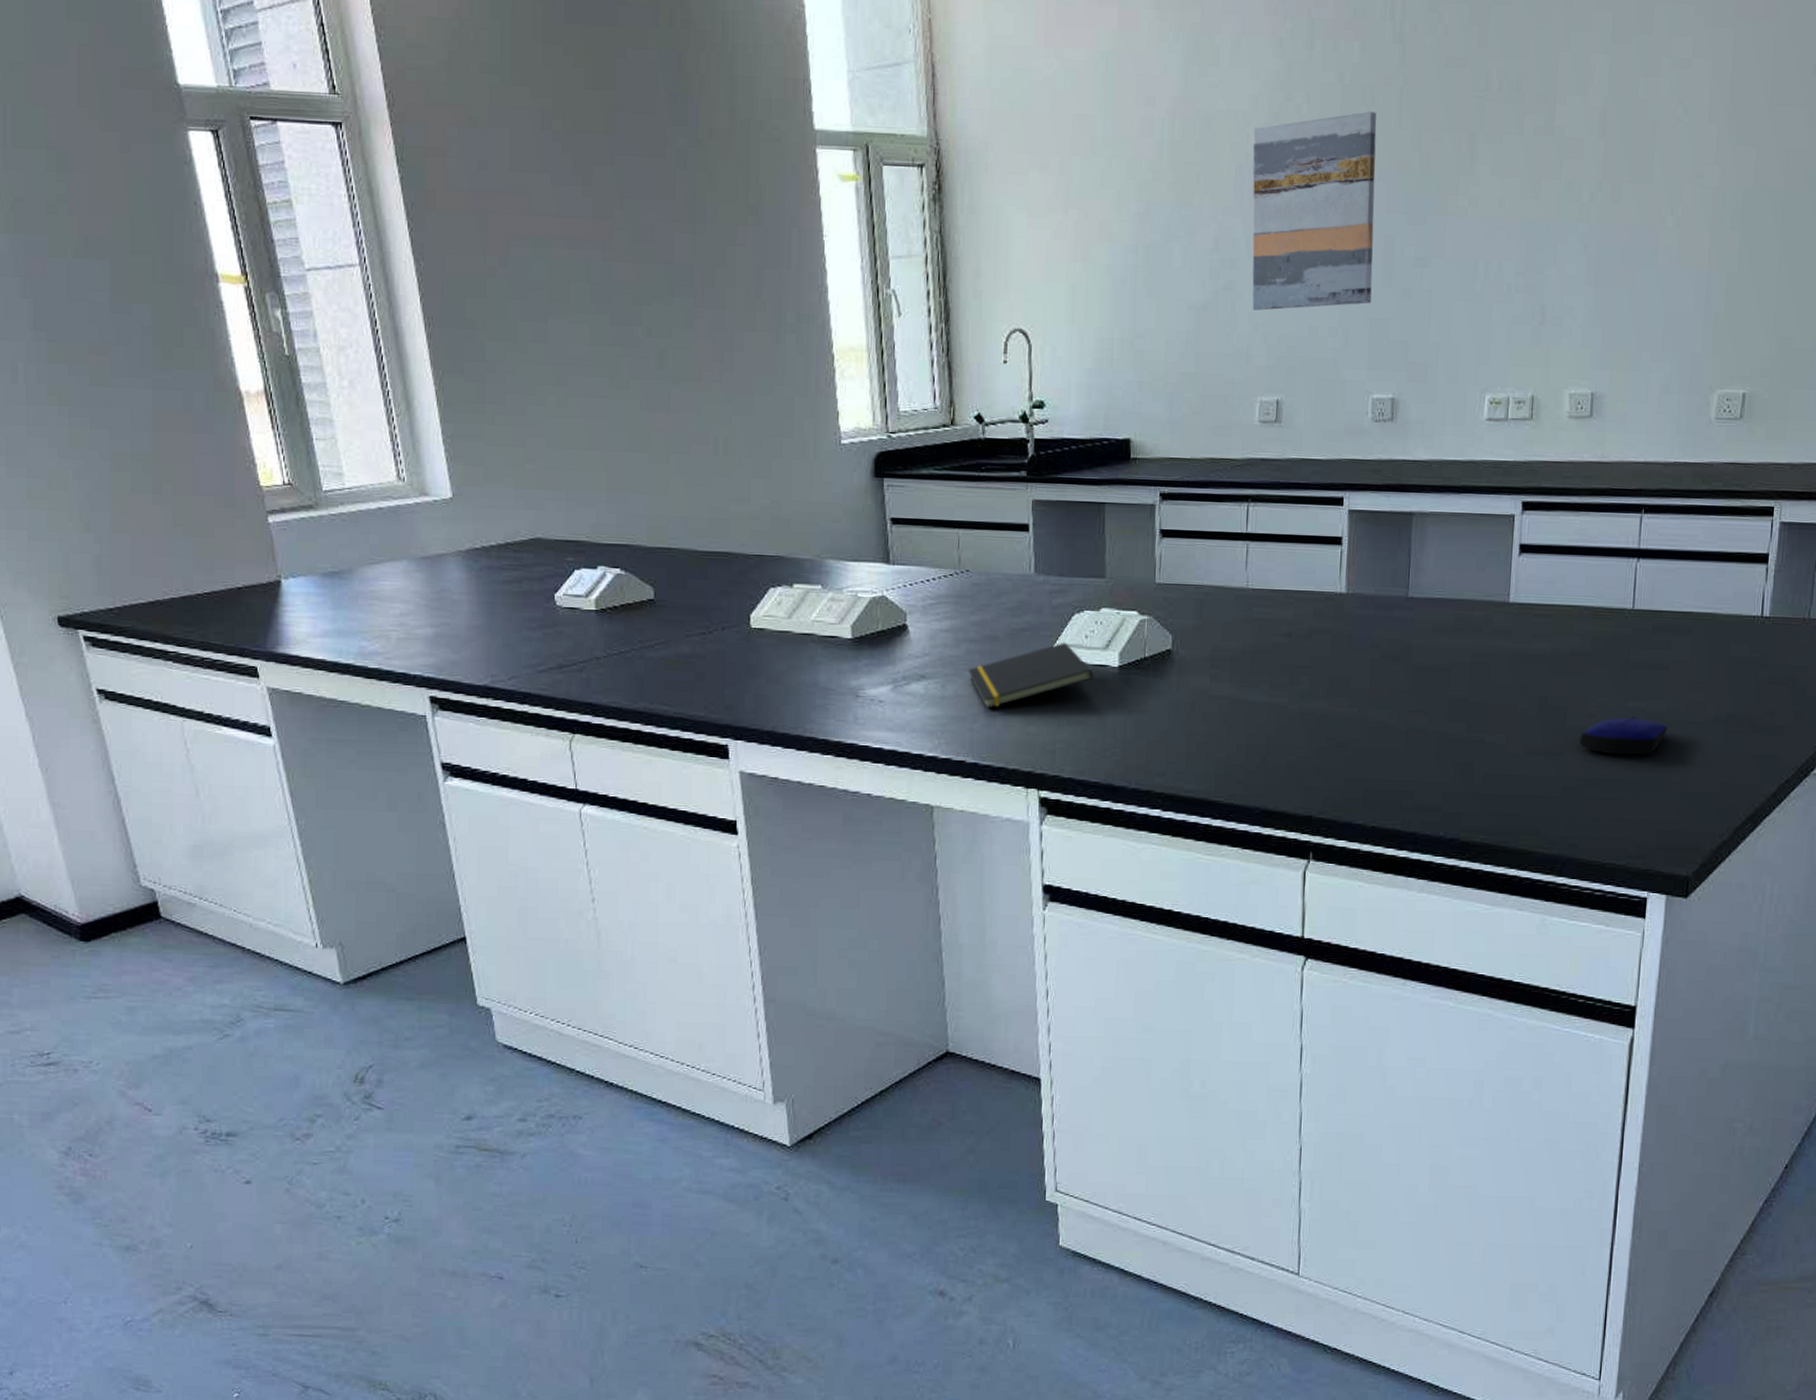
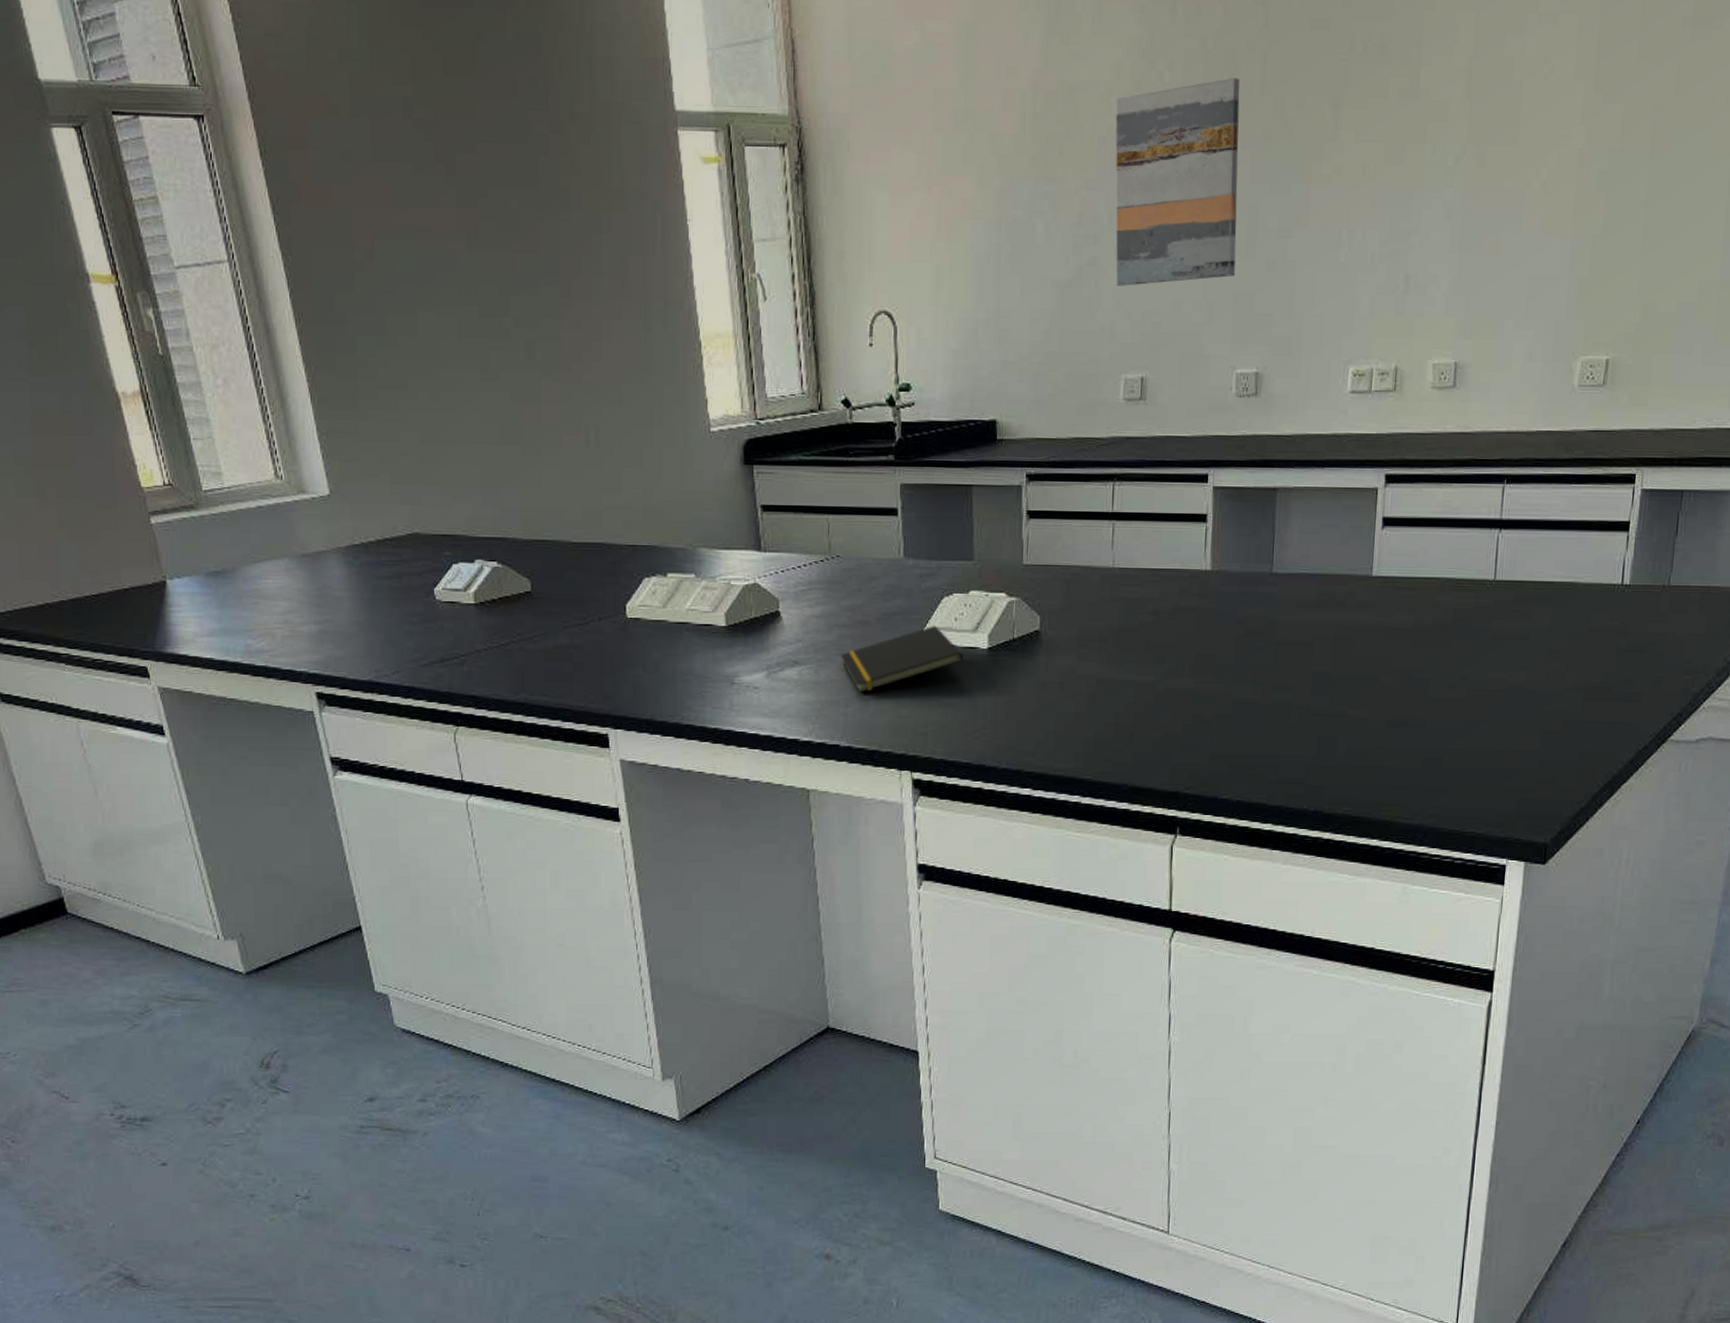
computer mouse: present [1580,715,1667,756] -> none [1441,686,1528,726]

